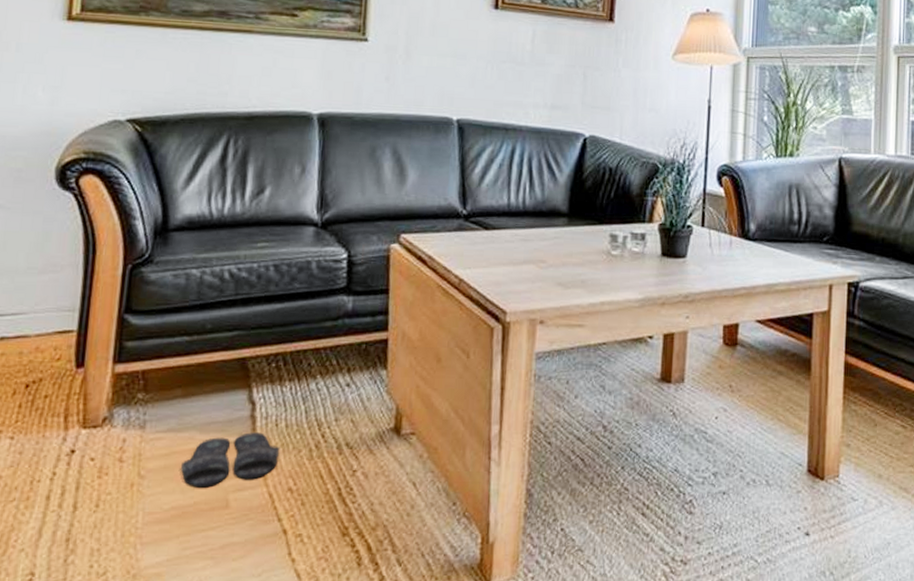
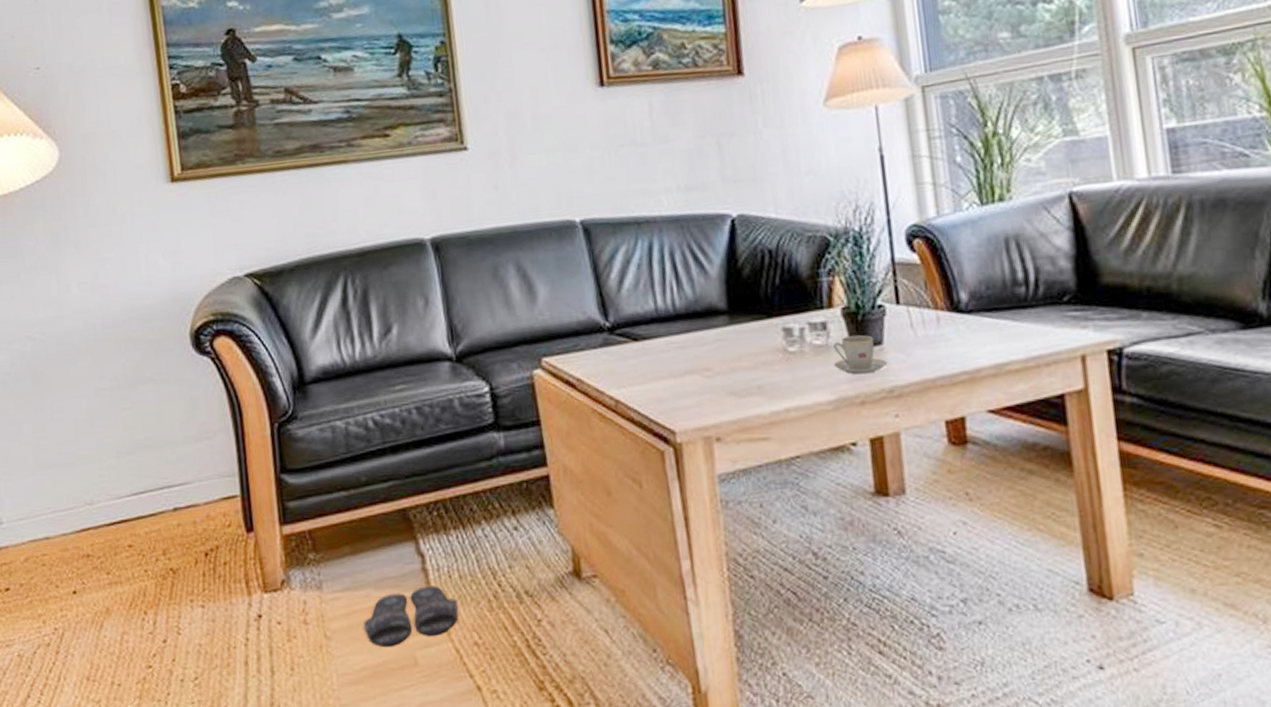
teacup: none [645,247,688,280] -> present [832,334,888,375]

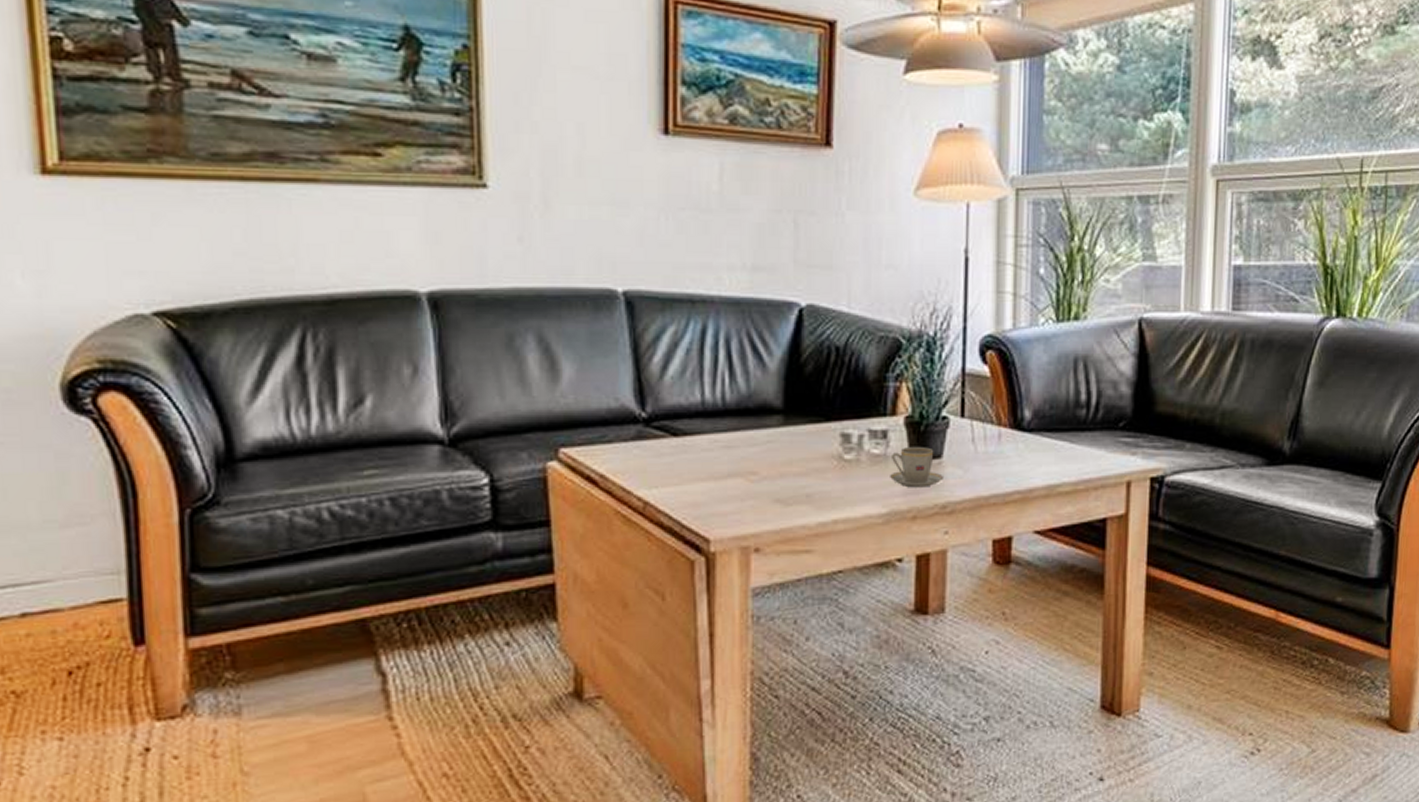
slippers: present [364,585,459,646] -> none [297,709,426,782]

